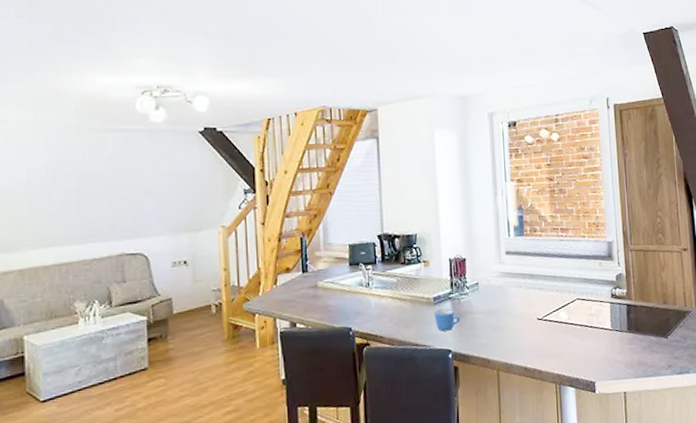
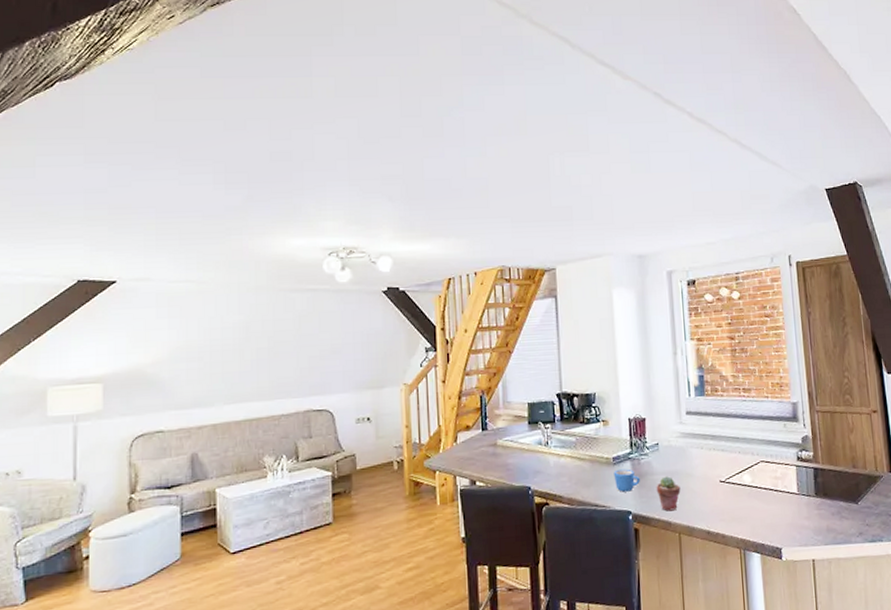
potted succulent: none [475,315,500,349] -> present [656,476,681,512]

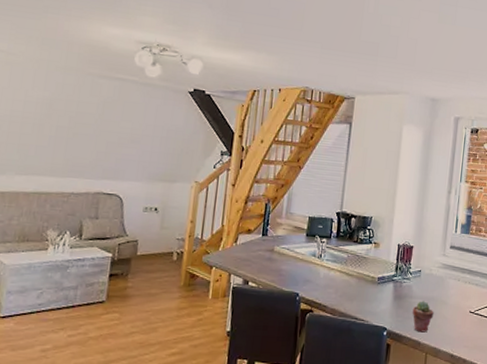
mug: present [613,469,640,492] -> none [376,289,399,310]

